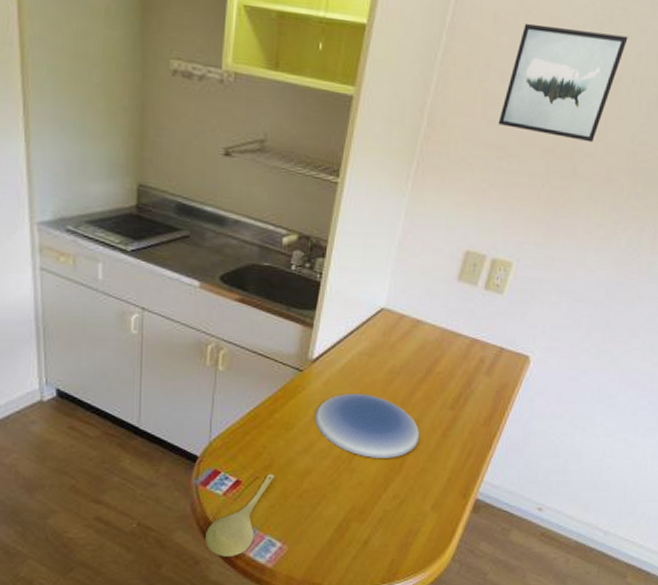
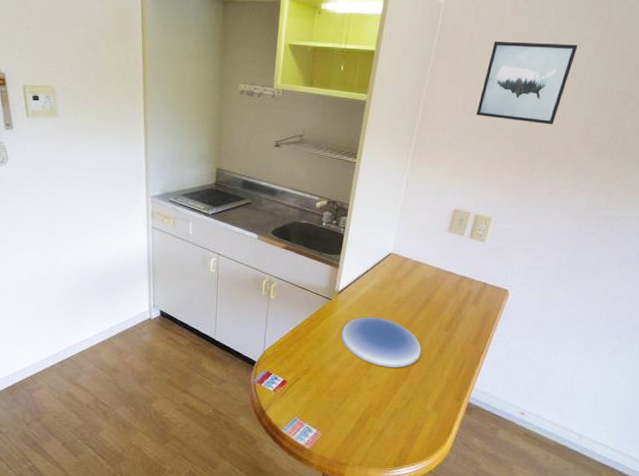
spoon: present [204,473,275,557] -> none [260,376,312,438]

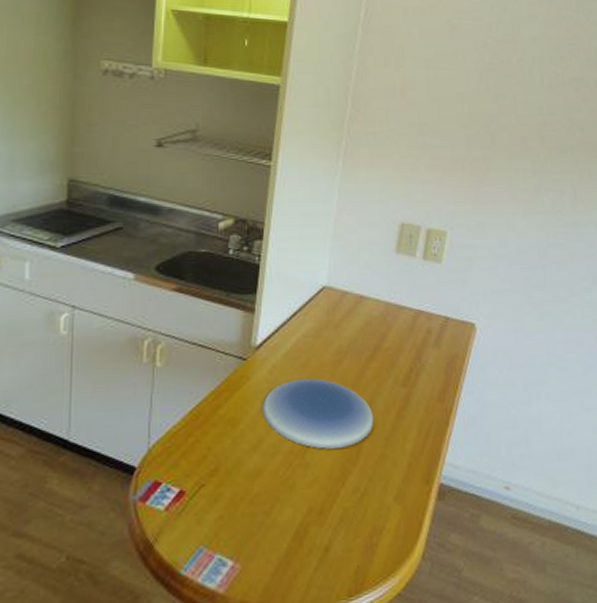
wall art: present [476,41,578,125] -> none [417,16,523,116]

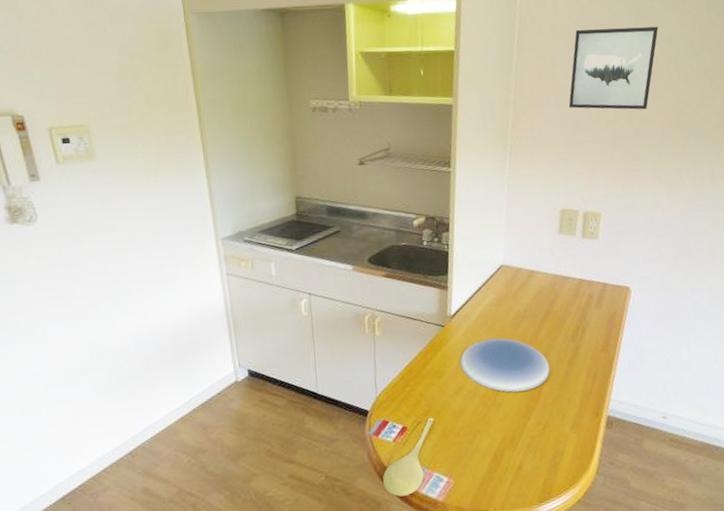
spoon: none [145,478,223,587] -> present [382,417,435,497]
wall art: none [417,16,523,116] -> present [568,26,659,110]

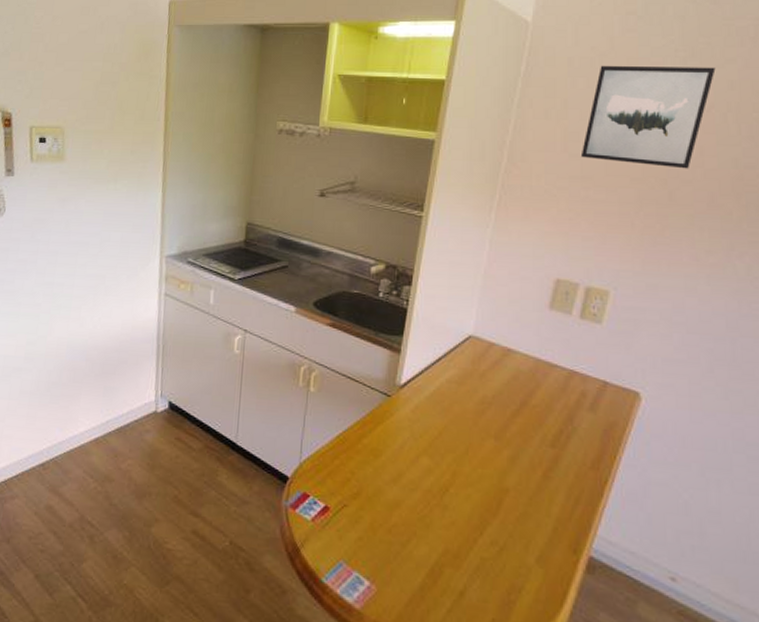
spoon: present [382,417,435,497] -> none [292,501,363,591]
plate: present [460,338,551,392] -> none [404,422,518,498]

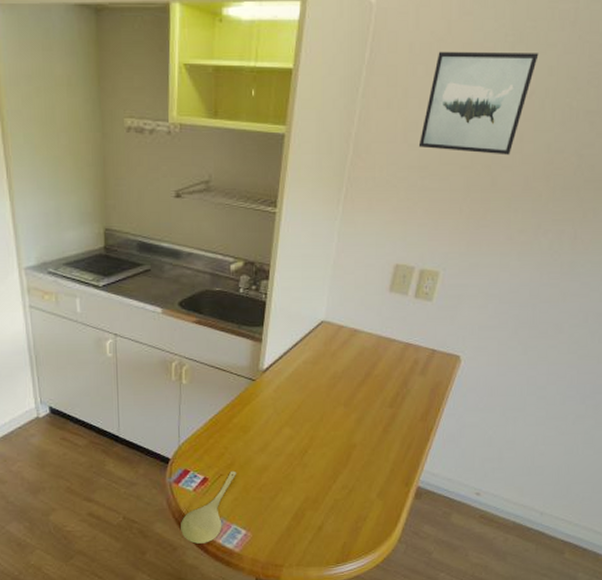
spoon: none [292,501,363,591] -> present [180,470,237,544]

